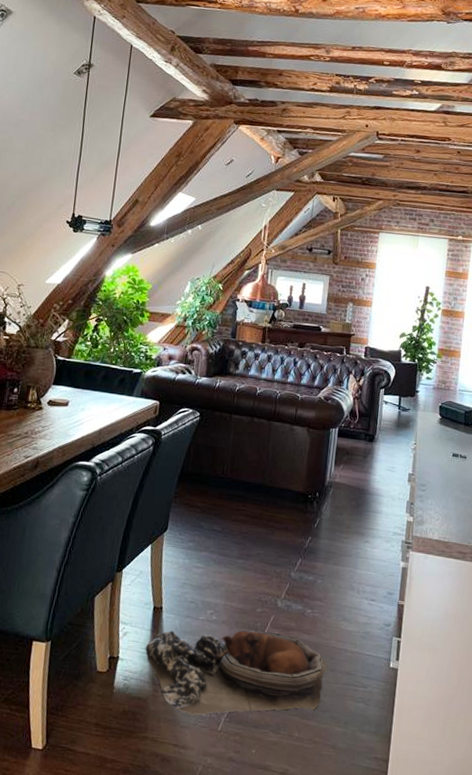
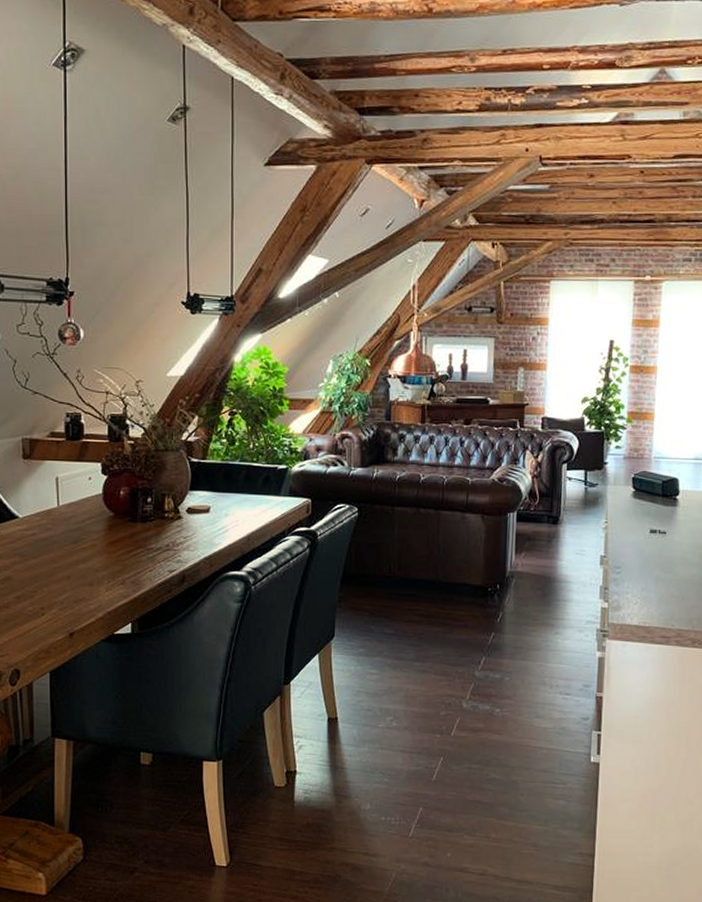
dog bed: present [145,630,328,716] -> none [323,735,523,824]

